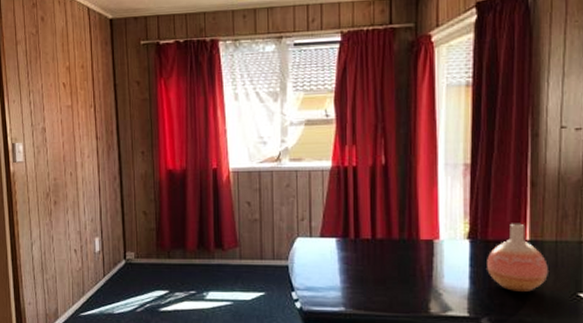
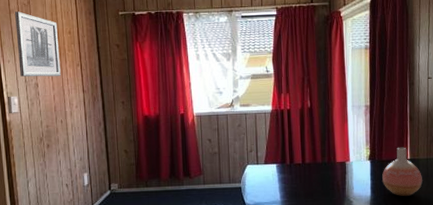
wall art: none [21,42,71,120] -> present [14,11,61,77]

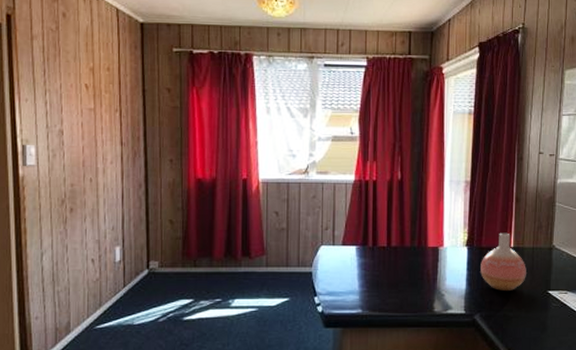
wall art: present [14,11,61,77] -> none [37,38,94,123]

